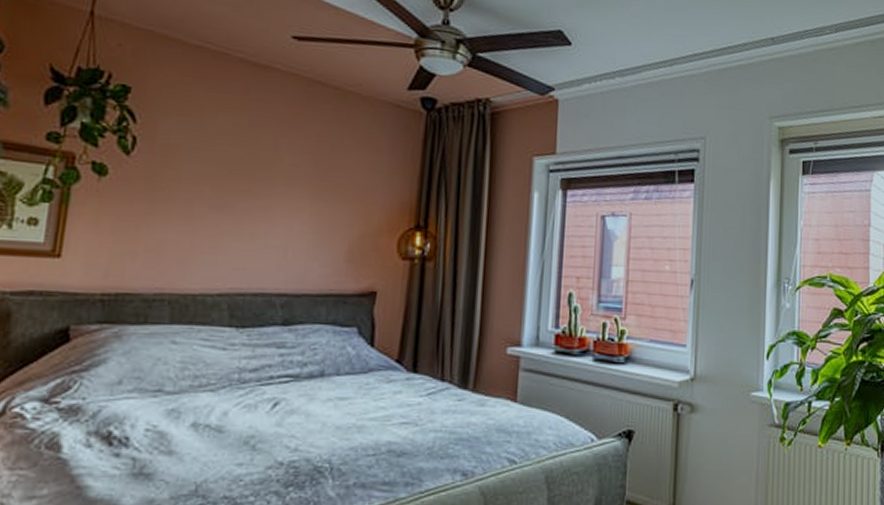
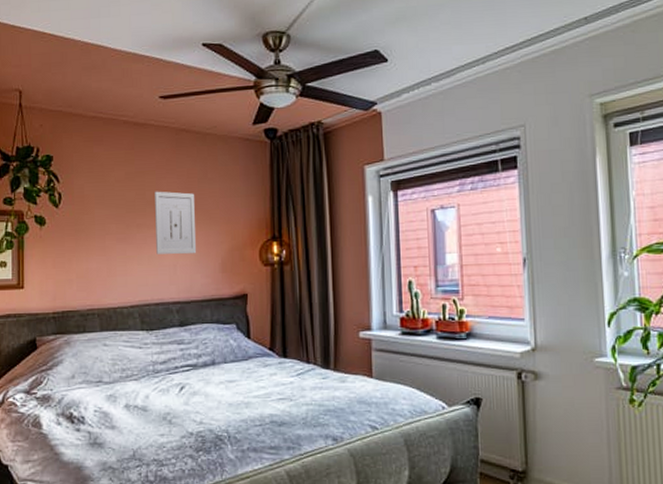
wall art: none [263,152,323,236] -> present [155,191,197,255]

